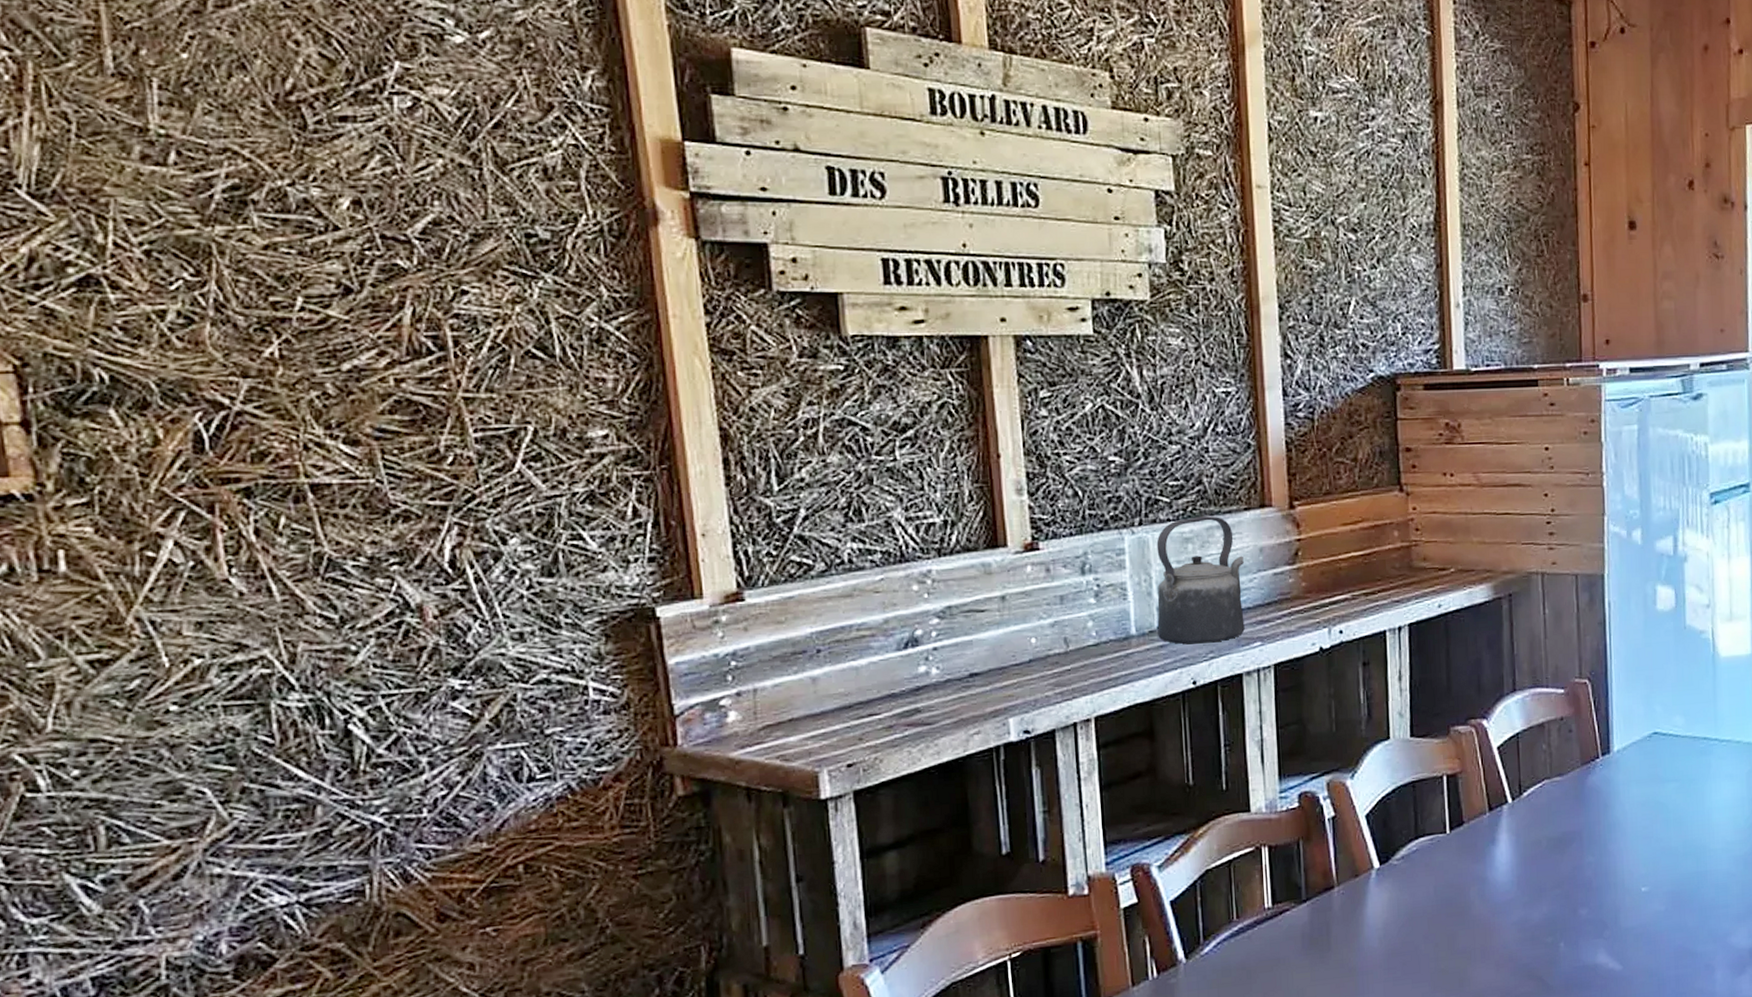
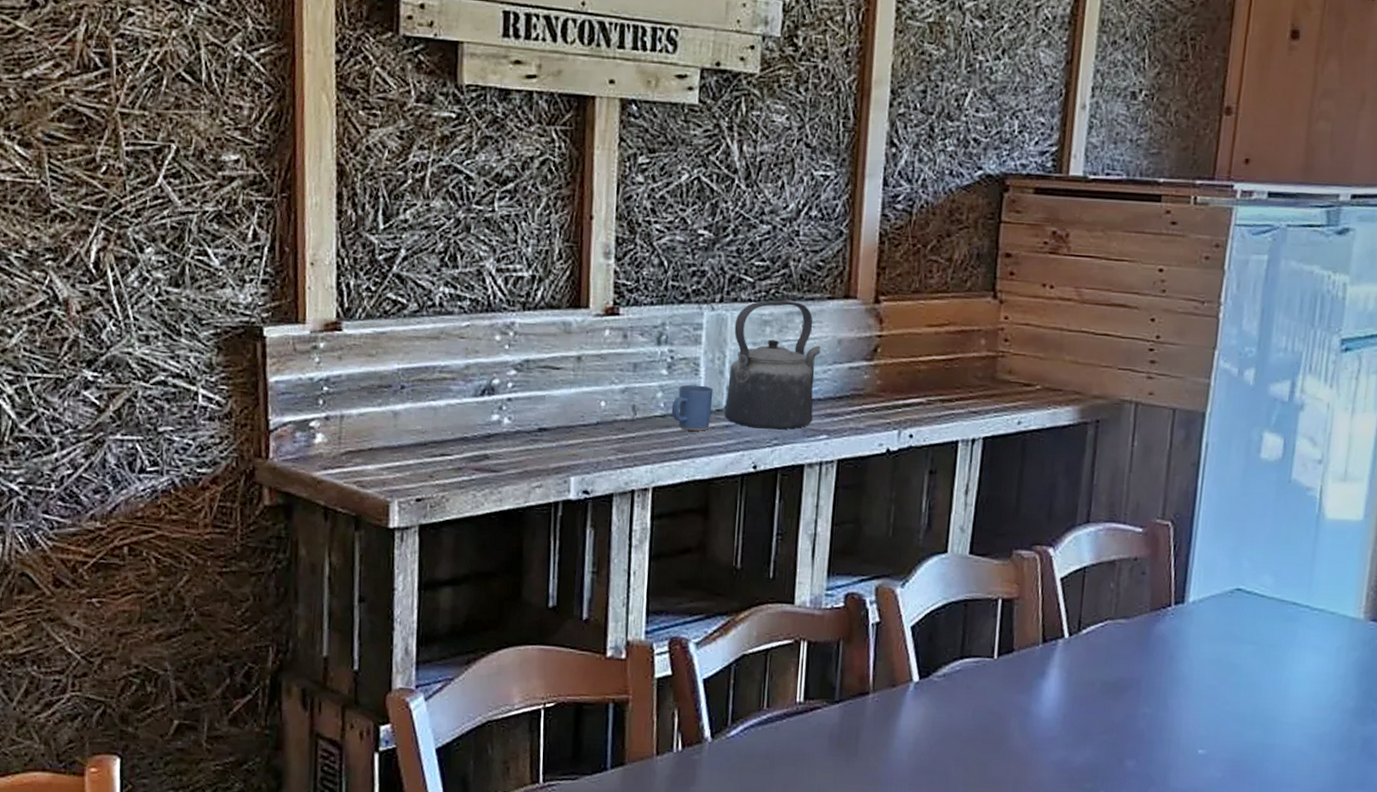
mug: none [1103,609,1145,656] -> present [671,384,714,431]

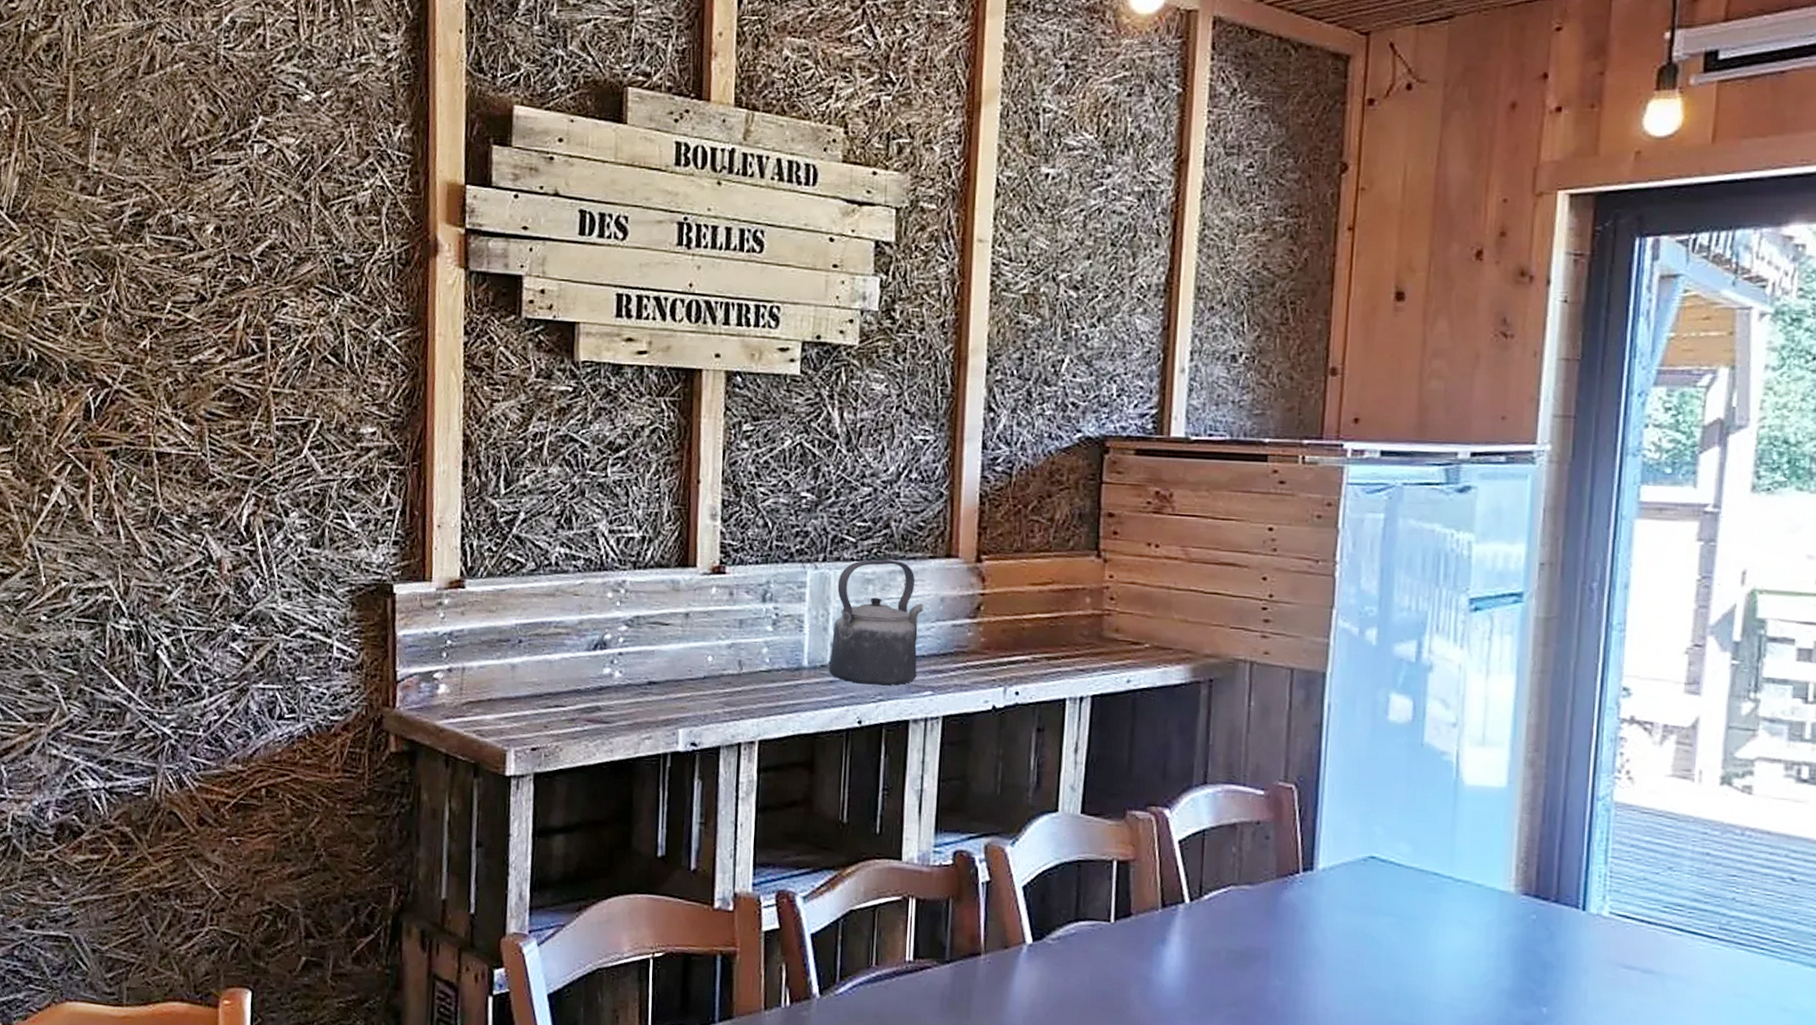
mug: present [671,384,714,431] -> none [776,640,818,686]

